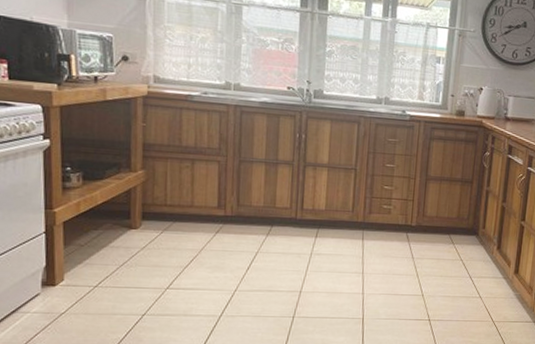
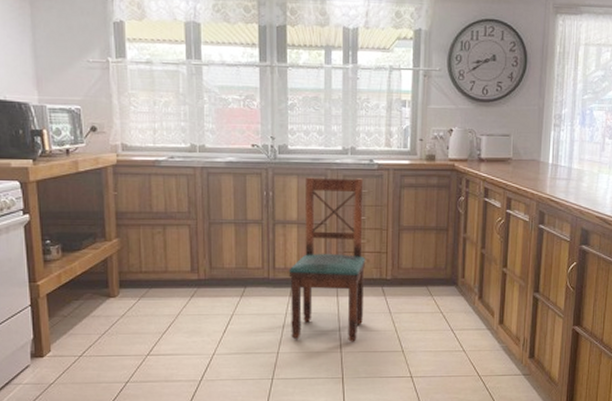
dining chair: none [314,123,395,285] -> present [289,177,365,342]

